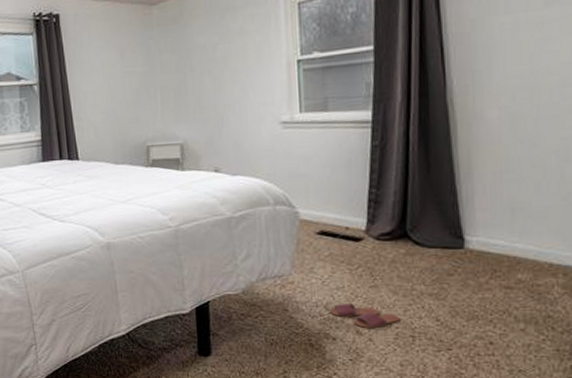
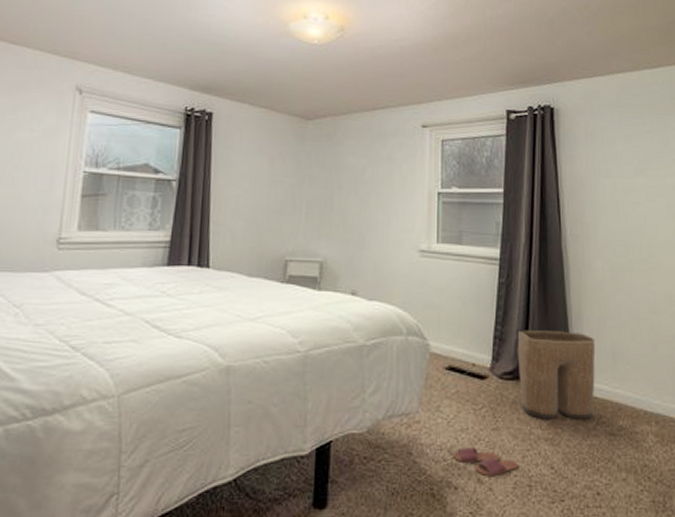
laundry basket: none [395,188,489,276] -> present [517,330,596,419]

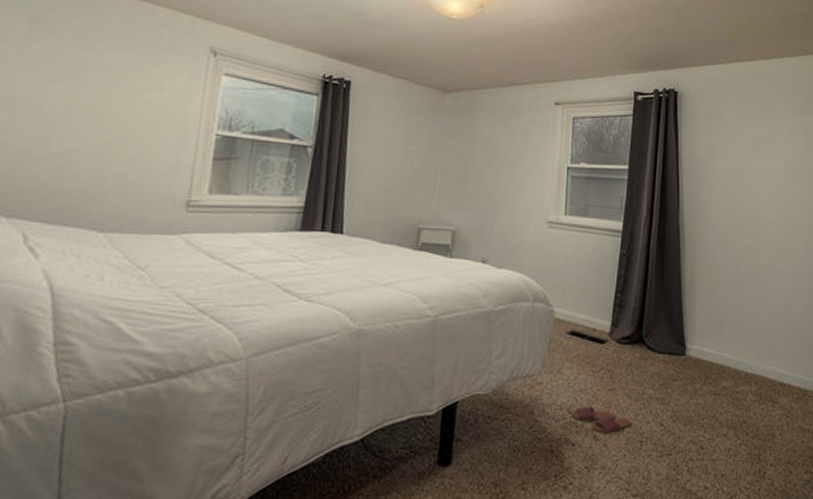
laundry basket: present [517,330,596,419] -> none [634,298,705,380]

